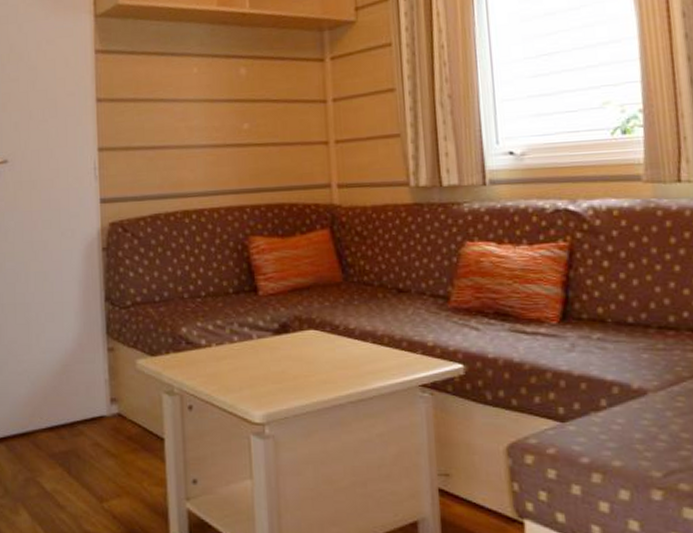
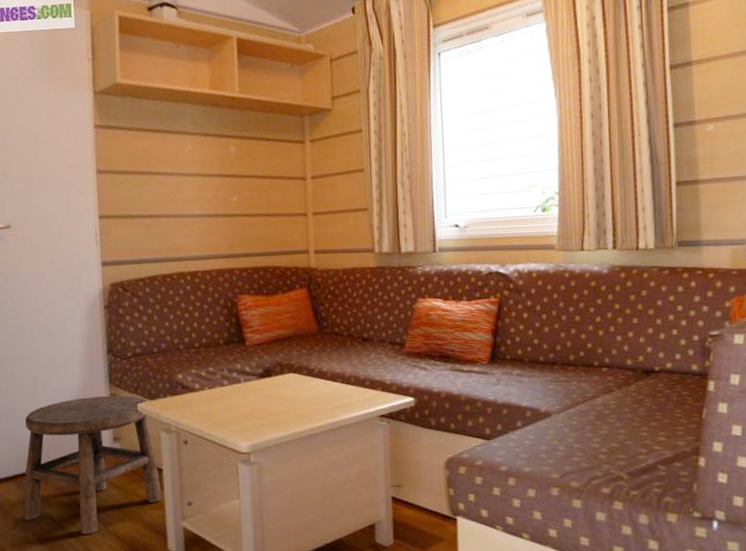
stool: none [13,349,164,510] -> present [23,395,163,535]

